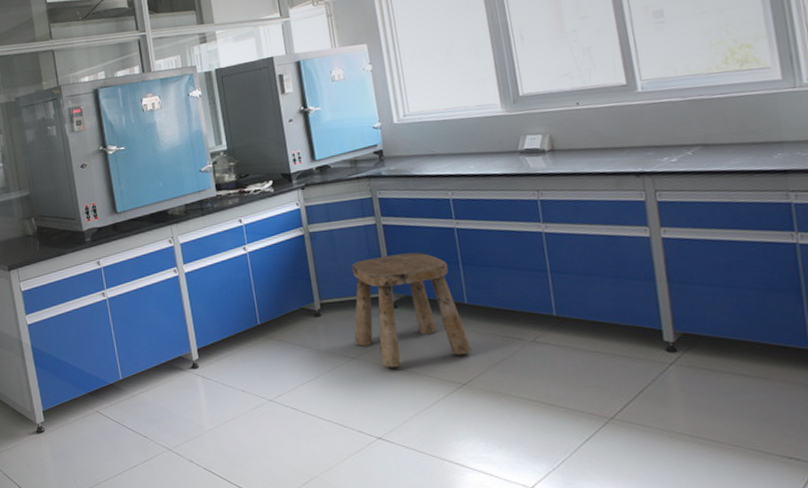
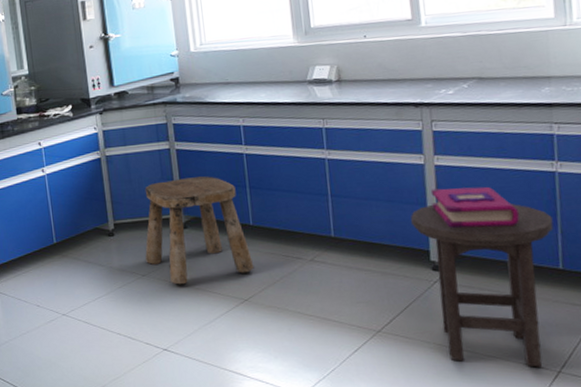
stool: none [639,278,799,459] -> present [411,204,554,368]
book: none [658,260,760,306] -> present [430,186,519,229]

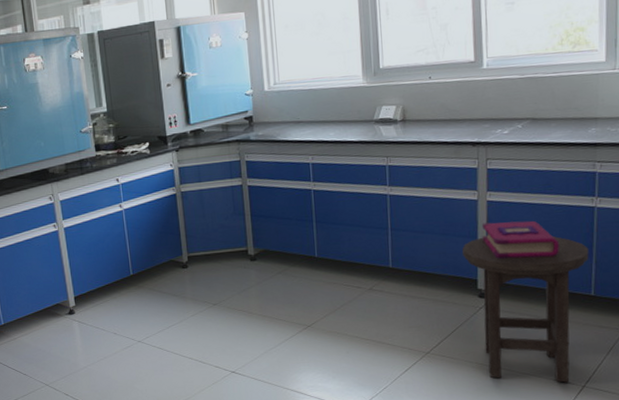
stool: present [145,176,255,285] -> none [216,211,318,313]

